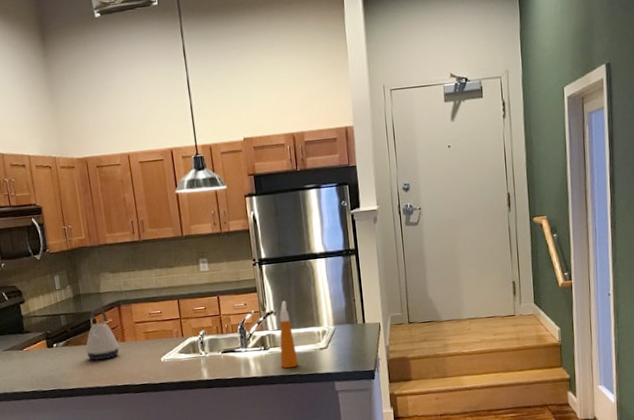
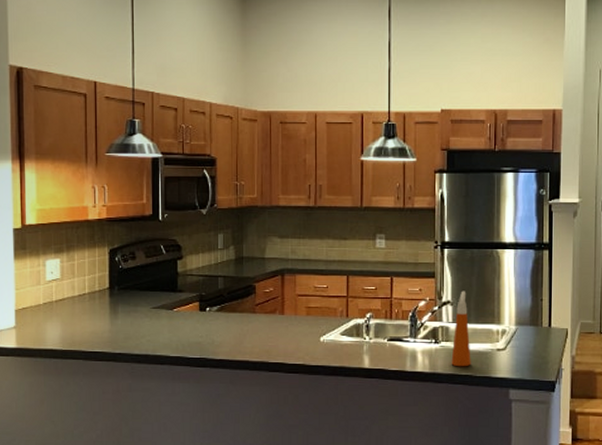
kettle: present [85,306,120,360] -> none [240,272,277,331]

